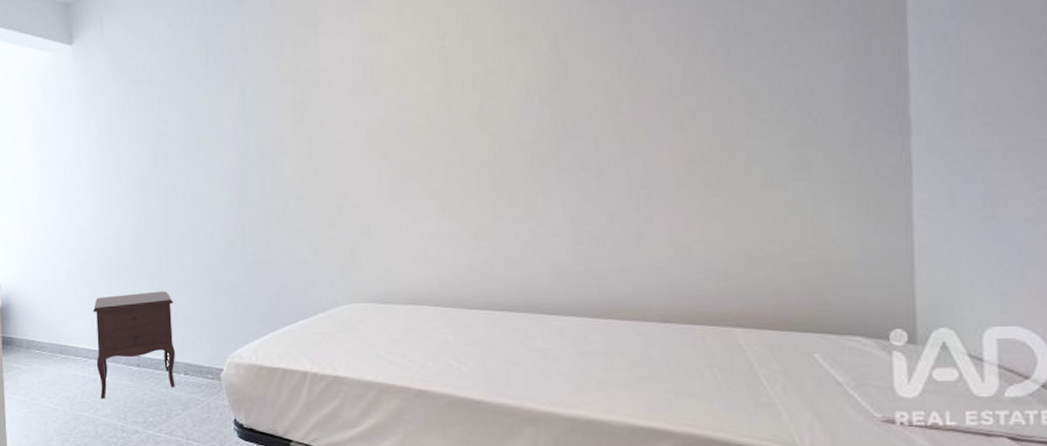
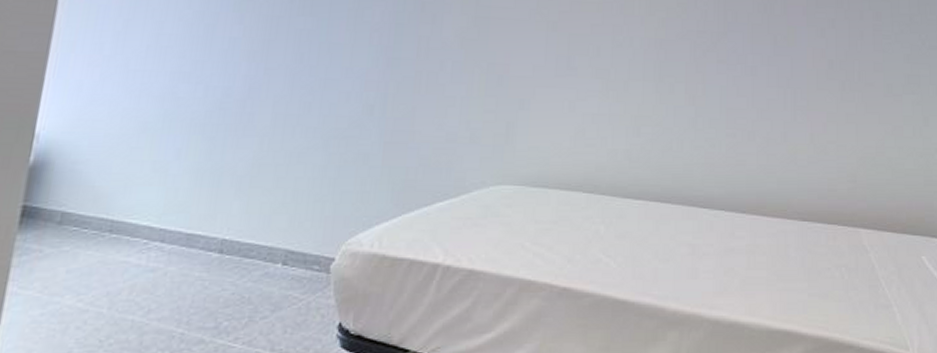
nightstand: present [93,291,176,400] -> none [157,156,284,297]

